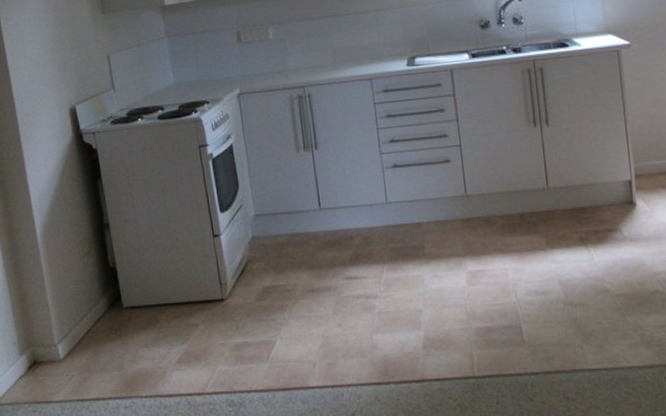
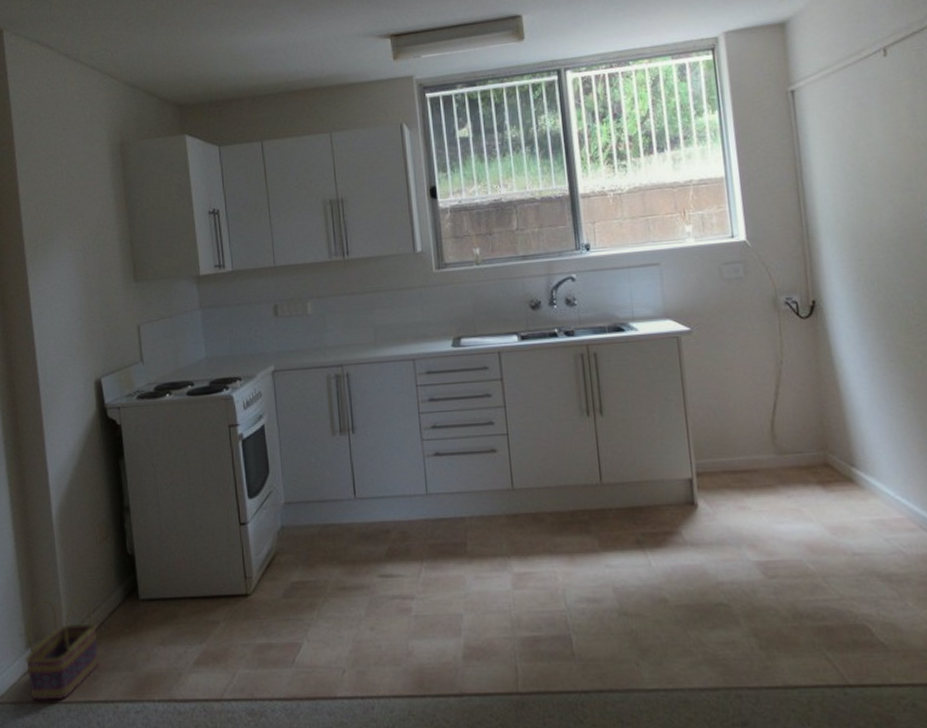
basket: none [20,308,88,401] -> present [26,598,99,701]

